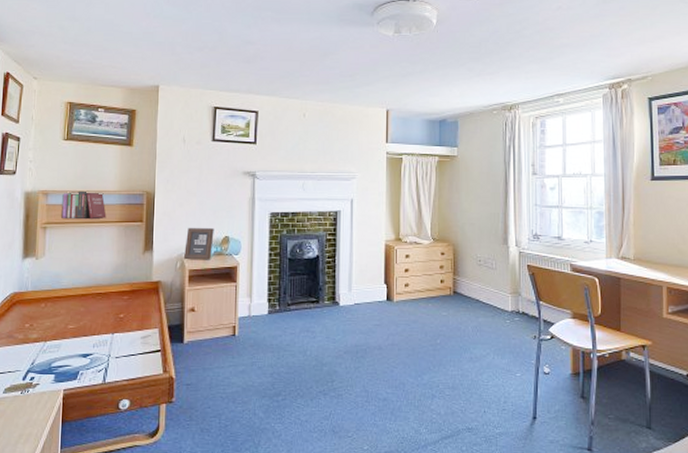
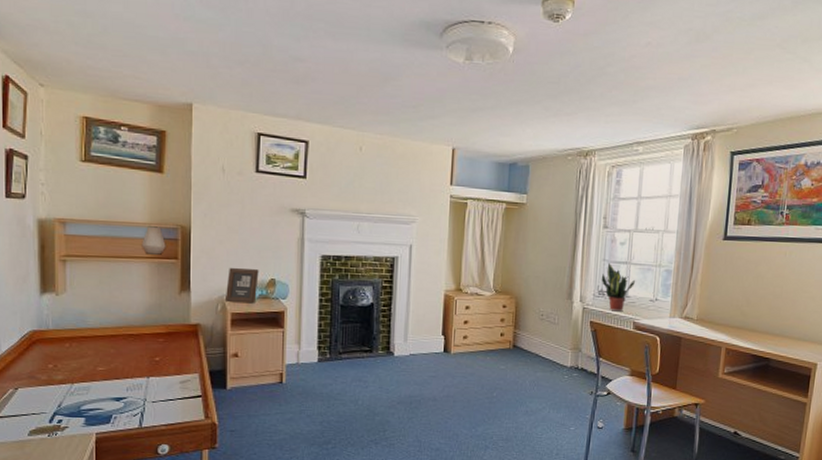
books: present [61,192,107,218] -> none [83,222,136,253]
vase: none [112,193,133,219] -> present [142,226,166,255]
potted plant: none [534,208,568,255] -> present [601,263,635,312]

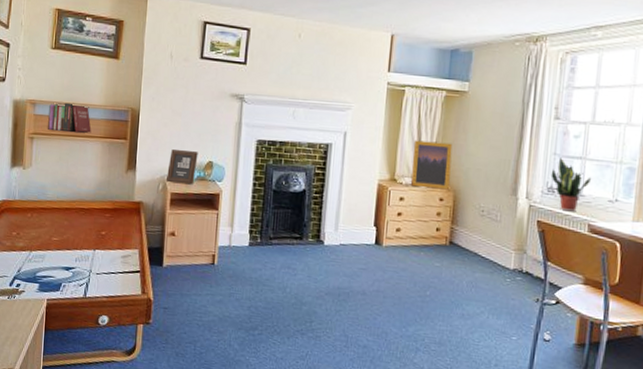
books: none [83,222,136,253] -> present [48,103,91,133]
vase: present [142,226,166,255] -> none [96,108,118,135]
picture frame: none [476,251,513,297] -> present [411,140,453,190]

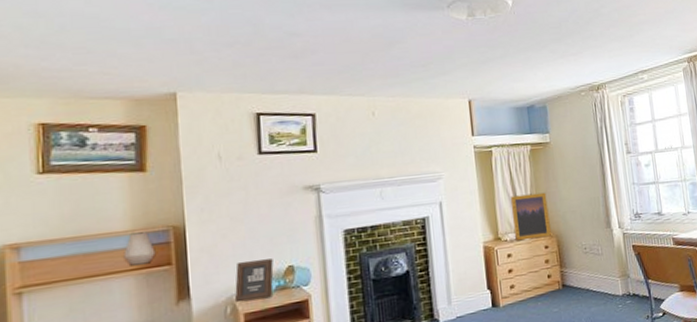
books: present [48,103,91,133] -> none [44,237,116,277]
vase: none [96,108,118,135] -> present [123,232,156,266]
potted plant: present [550,158,591,212] -> none [634,186,666,232]

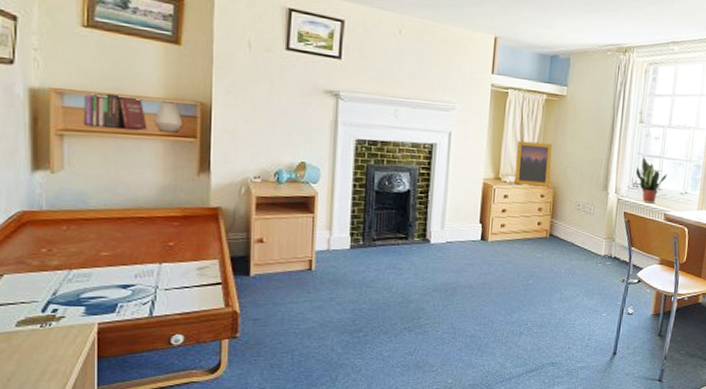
books: none [44,237,116,277] -> present [84,94,147,130]
picture frame: present [235,258,274,303] -> none [250,149,288,188]
potted plant: none [634,186,666,232] -> present [635,157,667,204]

